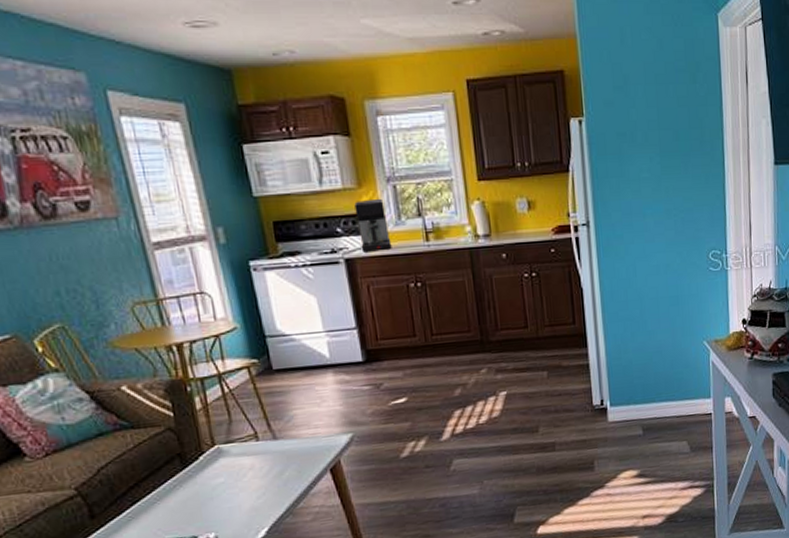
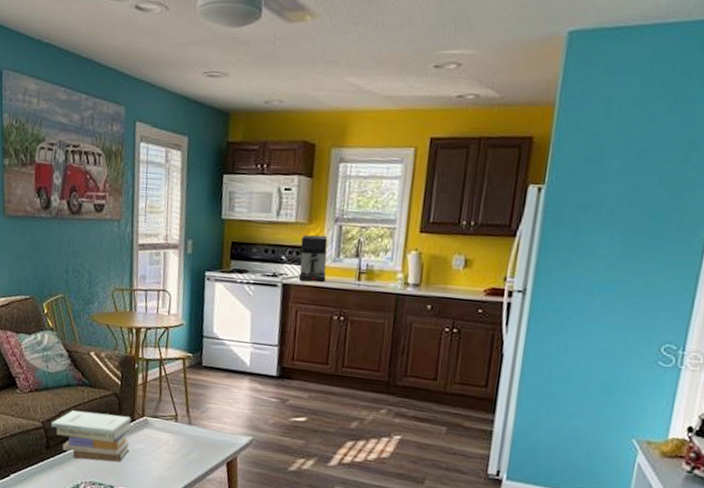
books: none [88,450,206,519] -> present [50,410,132,463]

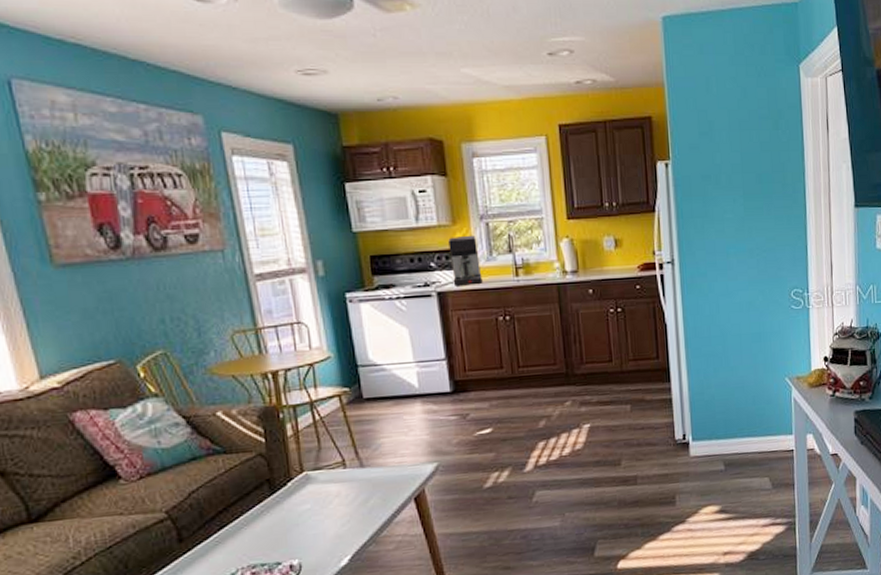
books: present [50,410,132,463] -> none [178,476,292,544]

